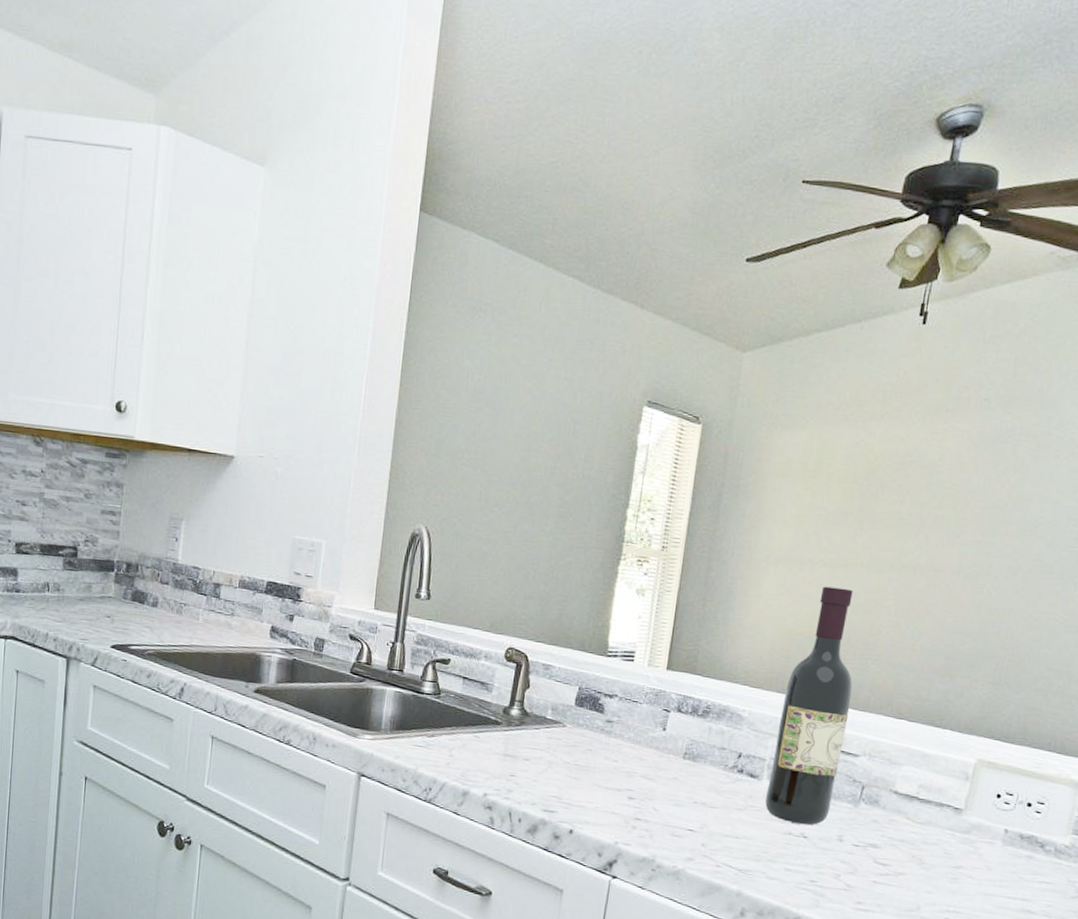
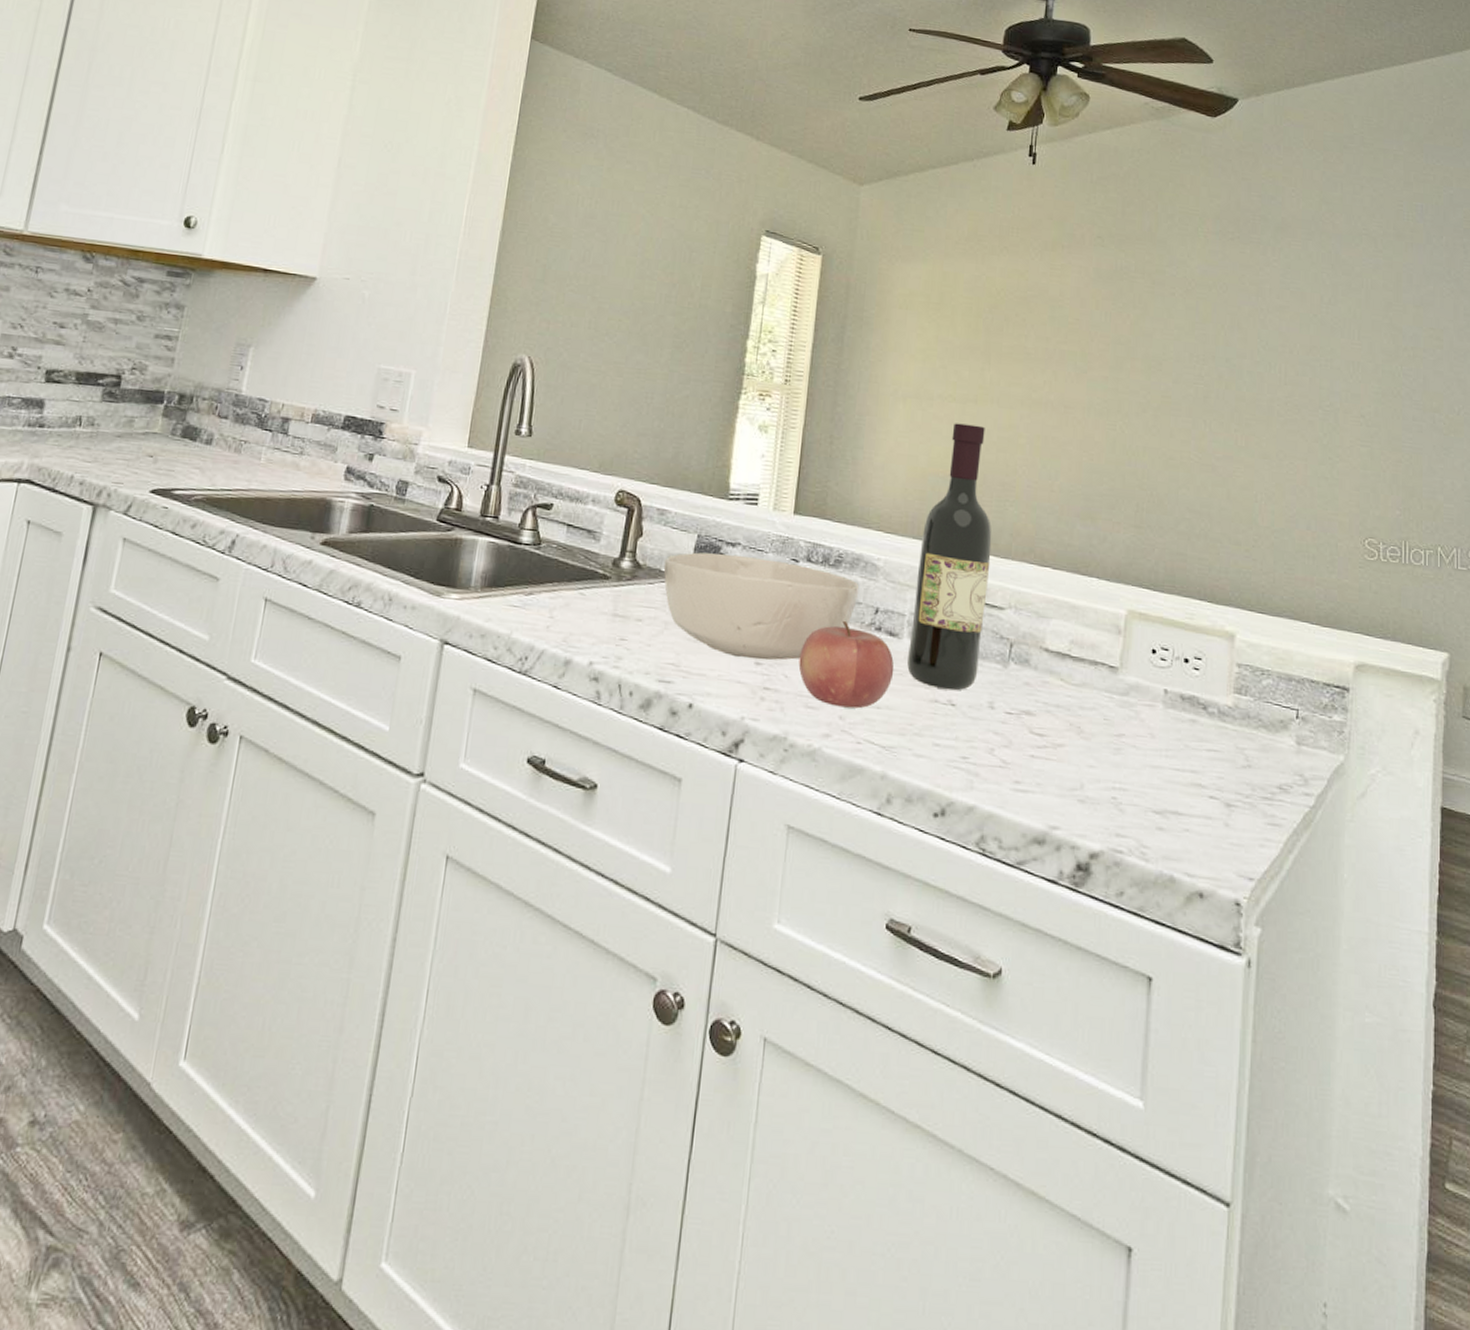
bowl: none [548,702,725,796] -> present [663,552,860,661]
fruit: none [667,763,753,838] -> present [798,620,894,709]

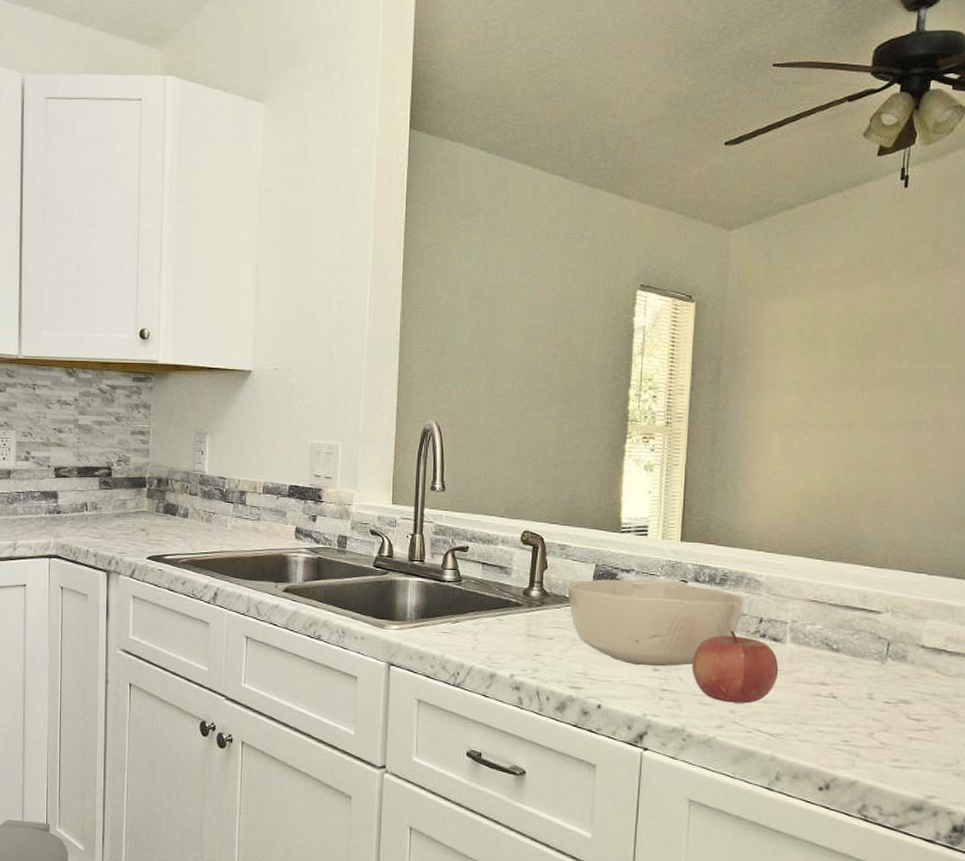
wine bottle: present [907,423,992,691] -> none [791,448,869,685]

